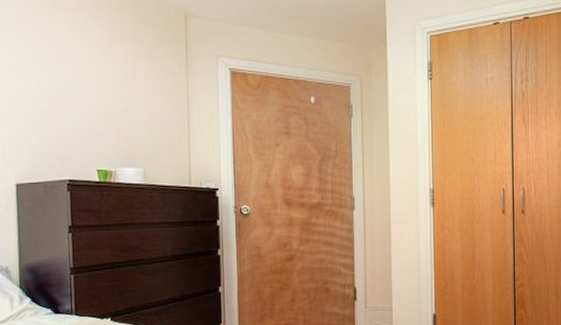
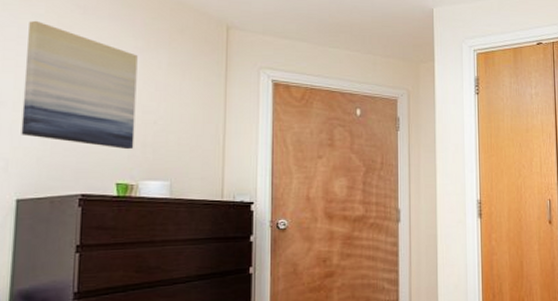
wall art: none [10,14,110,138] -> present [21,20,138,150]

